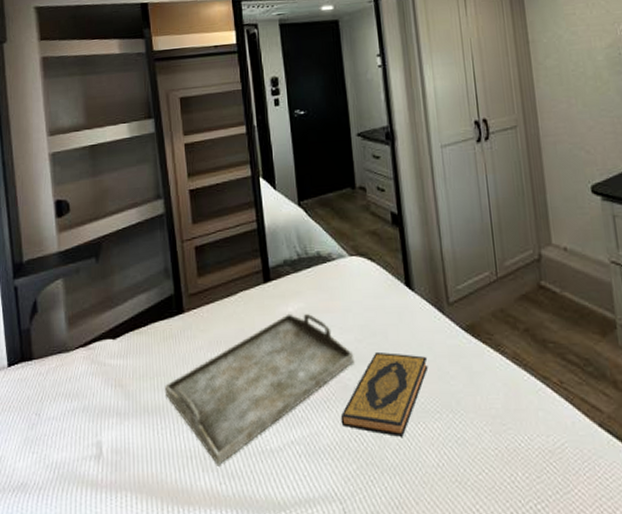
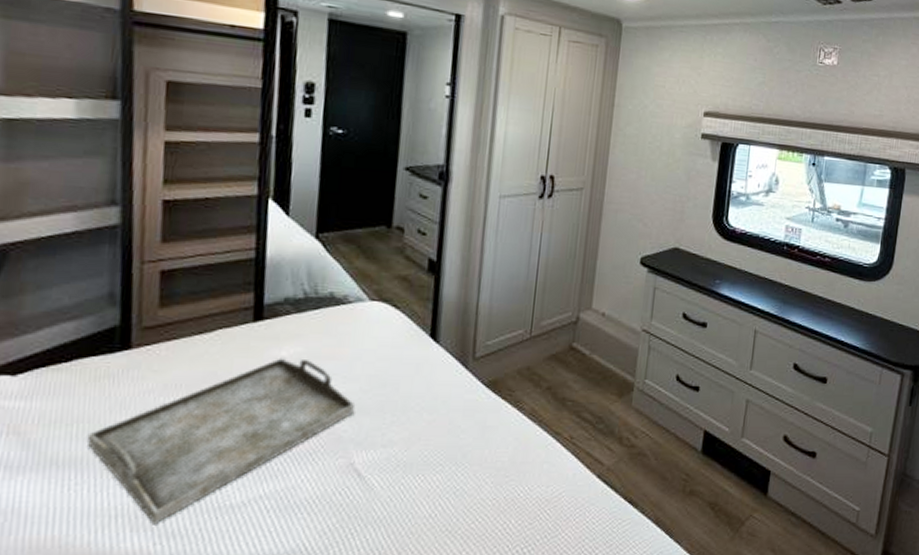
hardback book: present [340,351,428,437] -> none [326,403,440,489]

